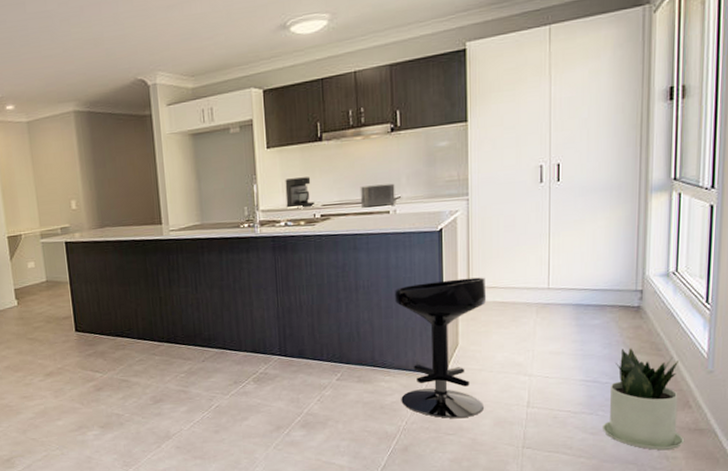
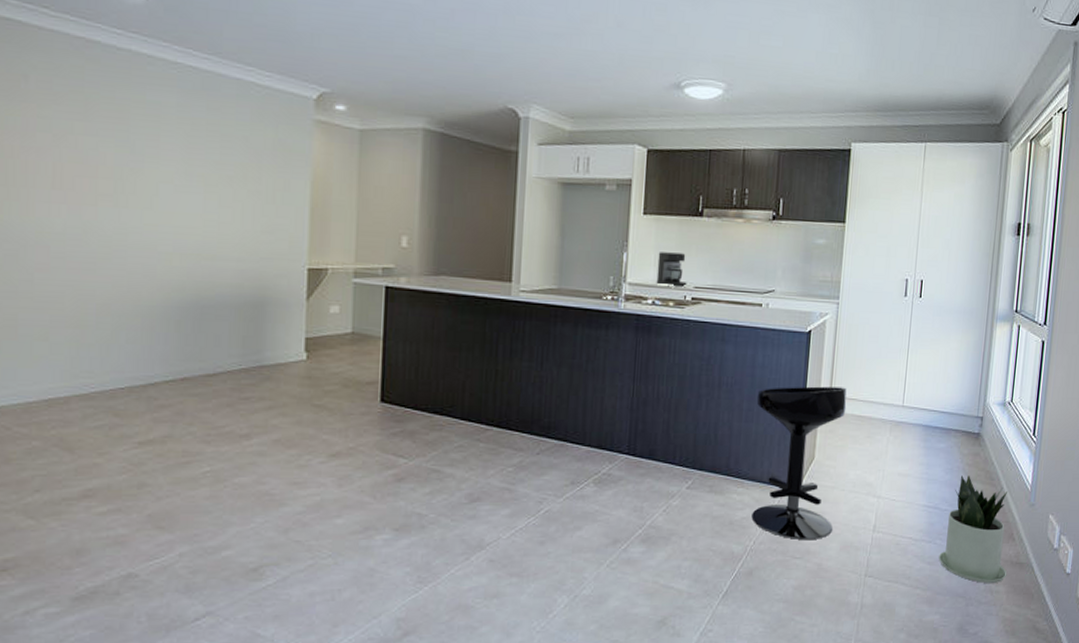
toaster: present [360,183,397,208] -> none [734,273,770,298]

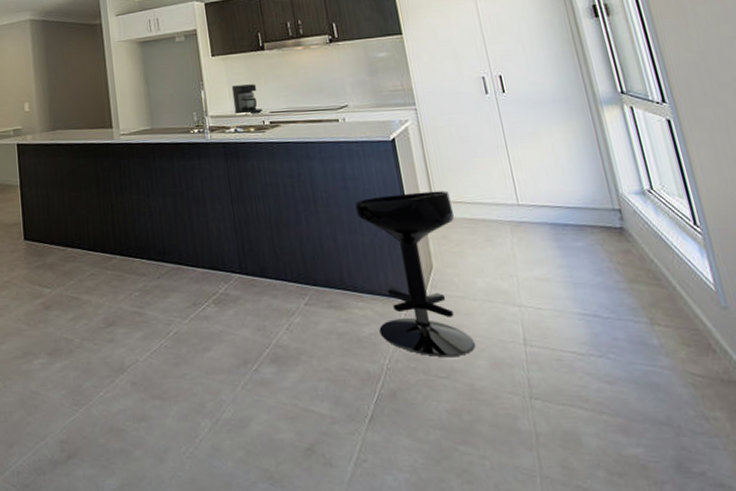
planter: present [939,475,1008,583] -> none [613,276,722,407]

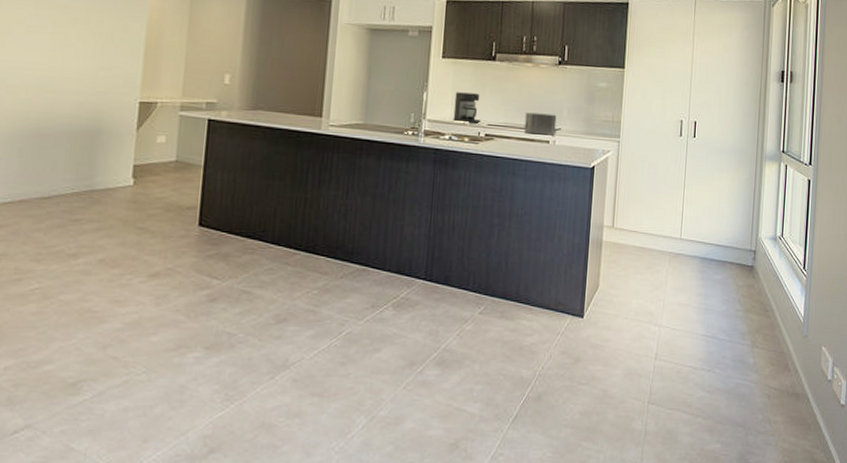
toaster: none [306,92,344,115] -> present [523,112,557,136]
bar stool: present [354,190,475,357] -> none [540,218,628,366]

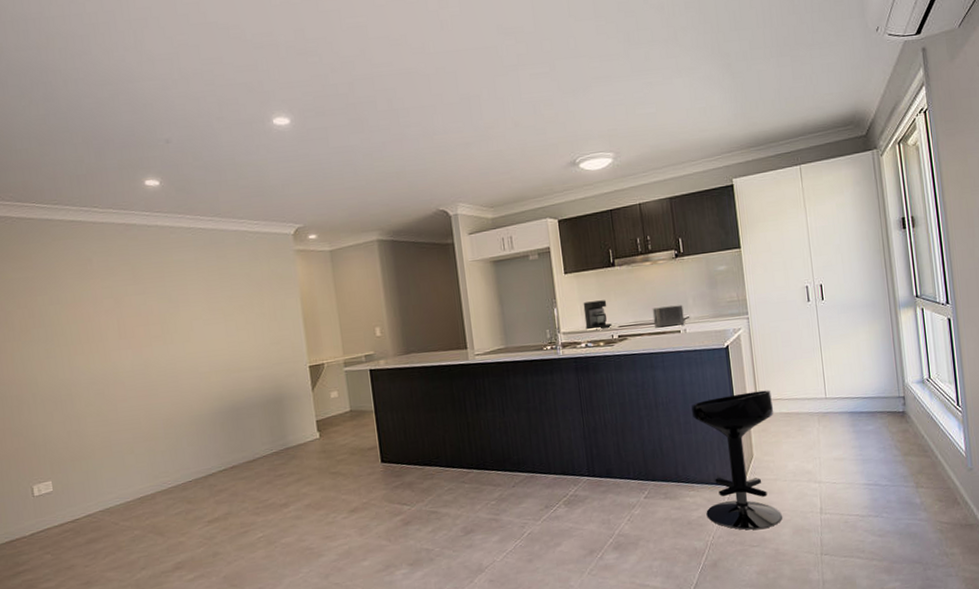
bar stool: none [540,218,628,366] -> present [691,390,782,530]

